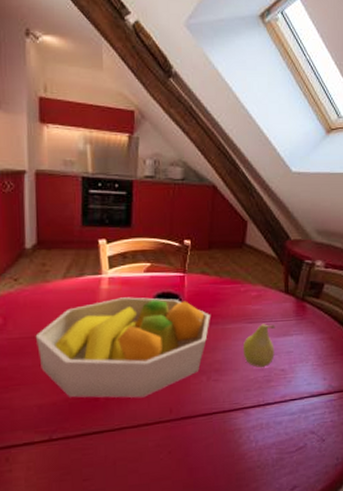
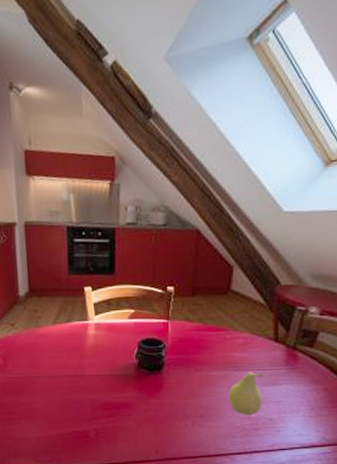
fruit bowl: present [35,297,210,398] -> none [31,342,195,437]

